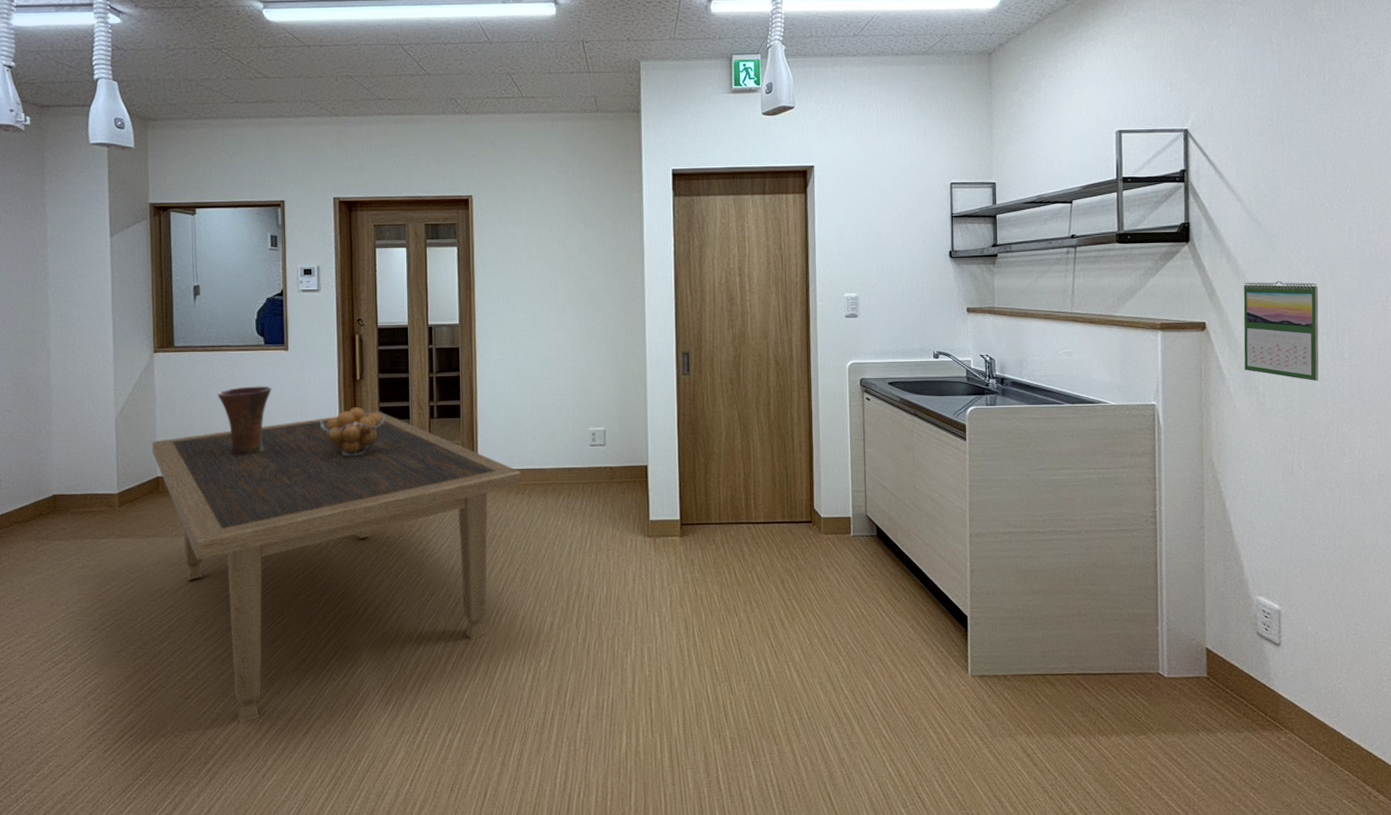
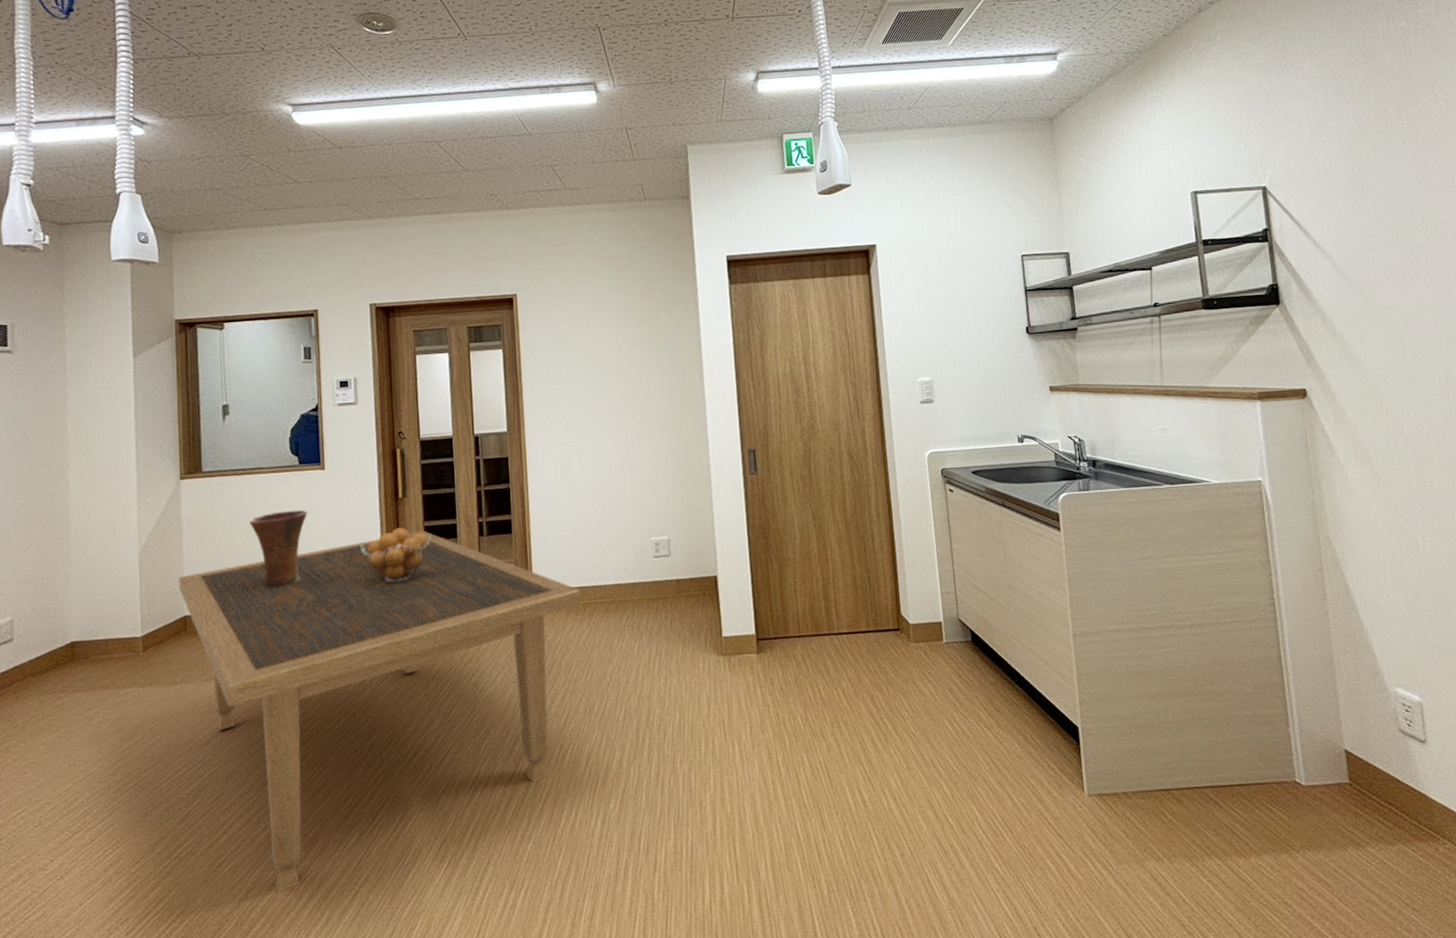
calendar: present [1243,281,1319,381] -> none [1342,341,1435,446]

